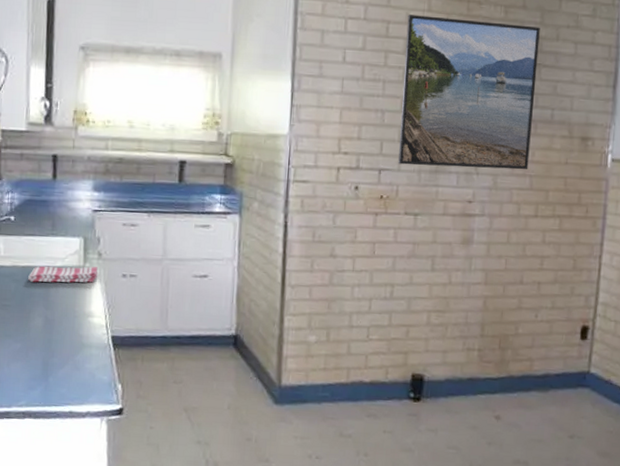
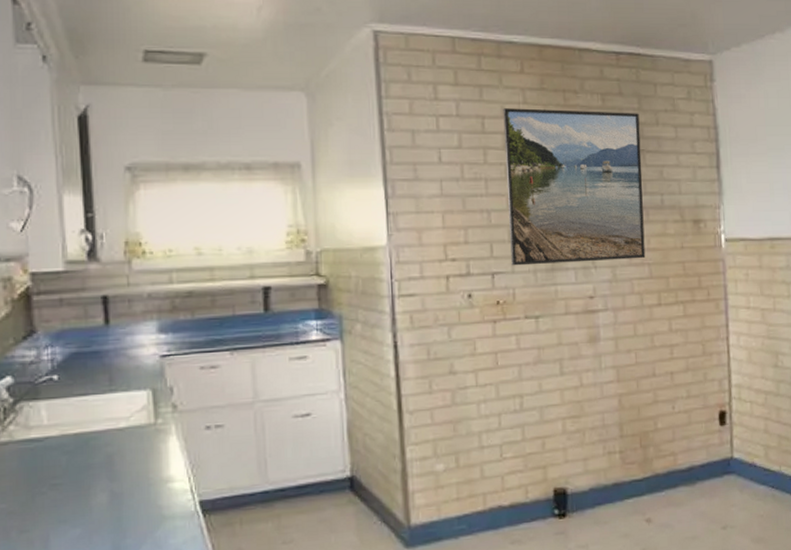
dish towel: present [28,266,99,283] -> none [83,422,175,451]

